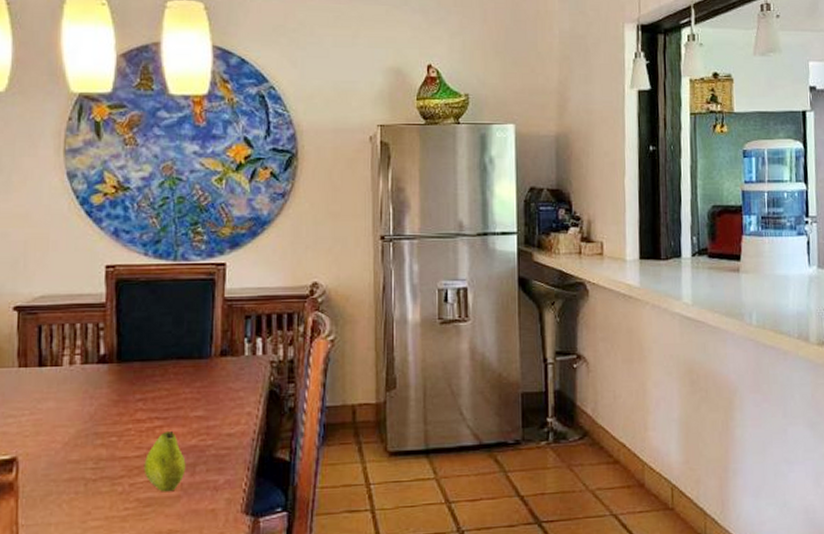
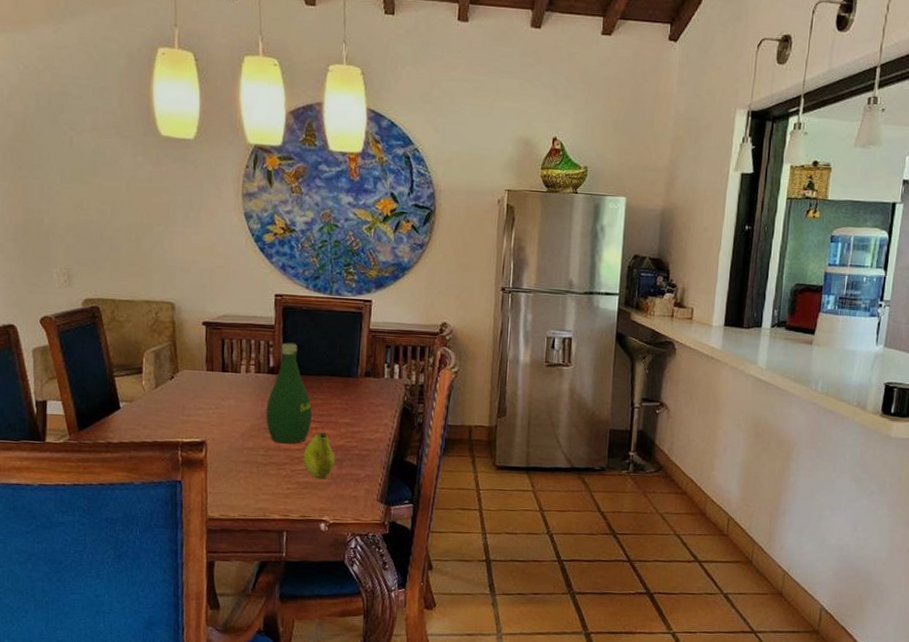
bottle: none [95,322,155,451] -> present [266,342,312,444]

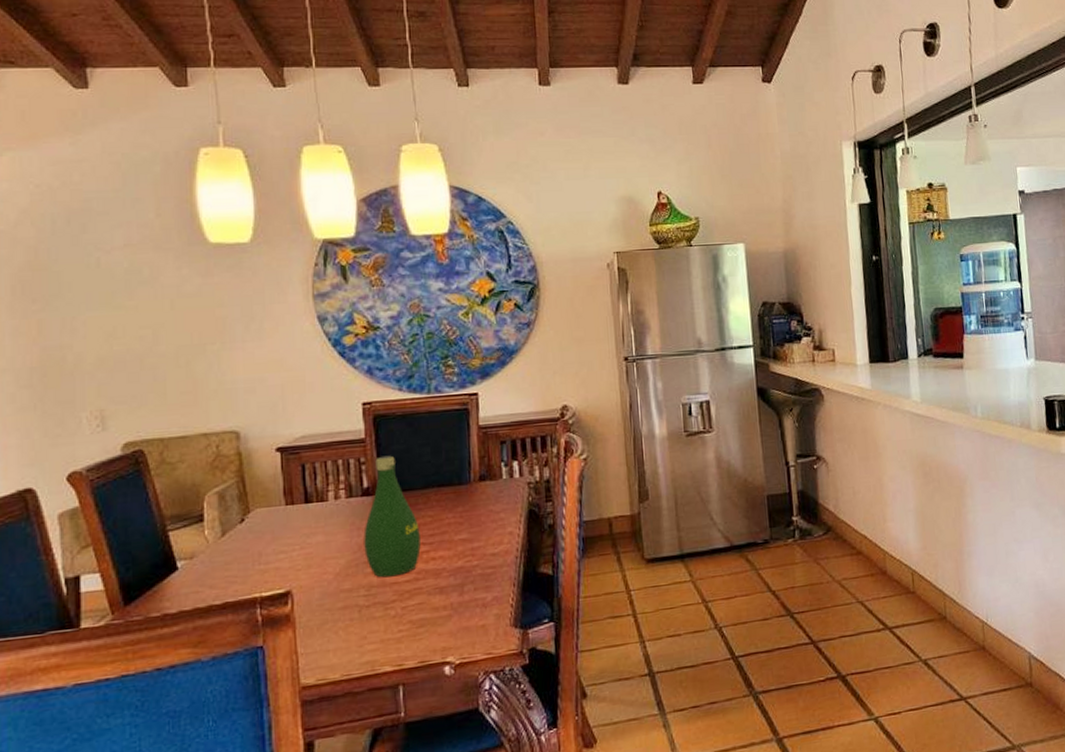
fruit: present [302,432,335,479] -> none [414,554,455,613]

